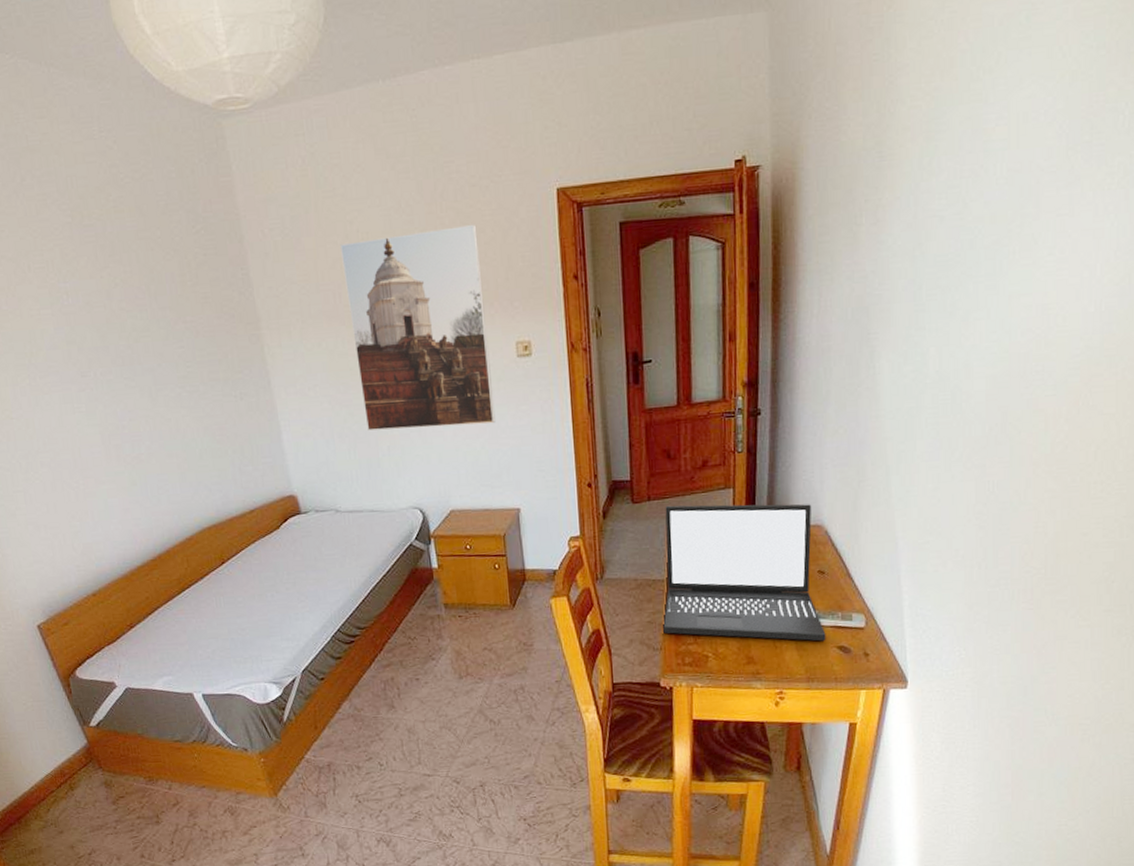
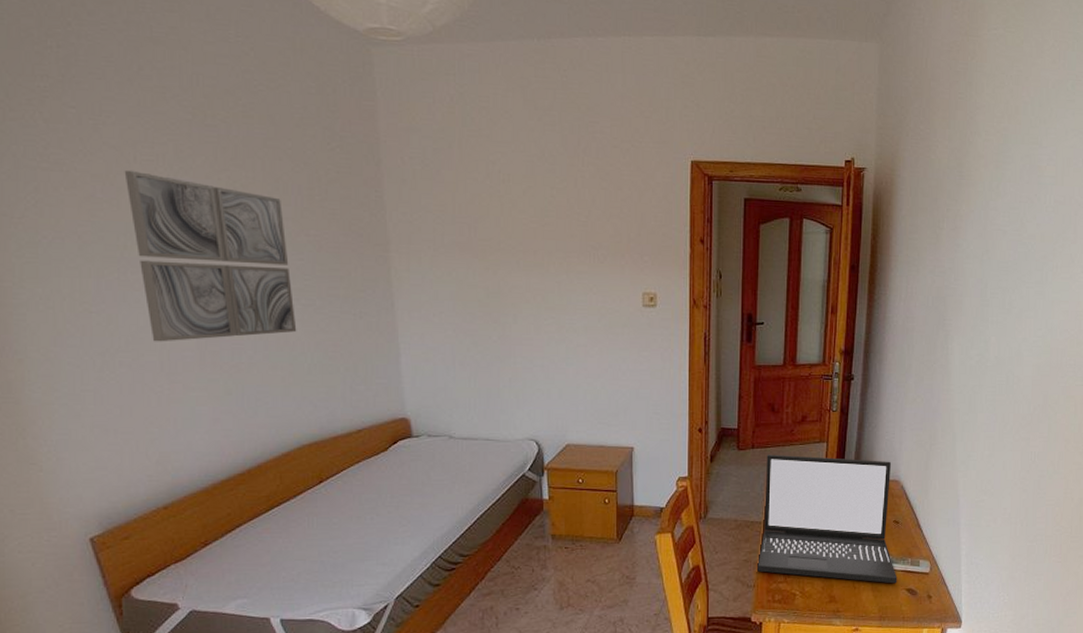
wall art: none [22,279,186,441] -> present [124,170,297,342]
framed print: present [339,224,496,431] -> none [480,181,618,366]

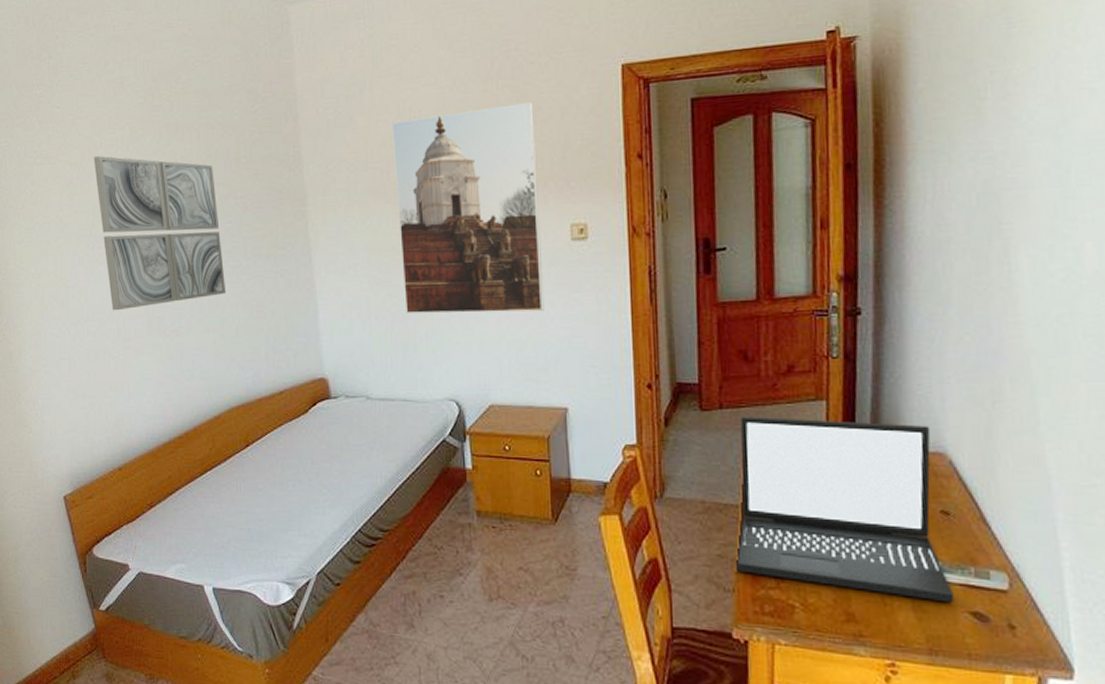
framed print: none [480,181,618,366] -> present [391,101,545,314]

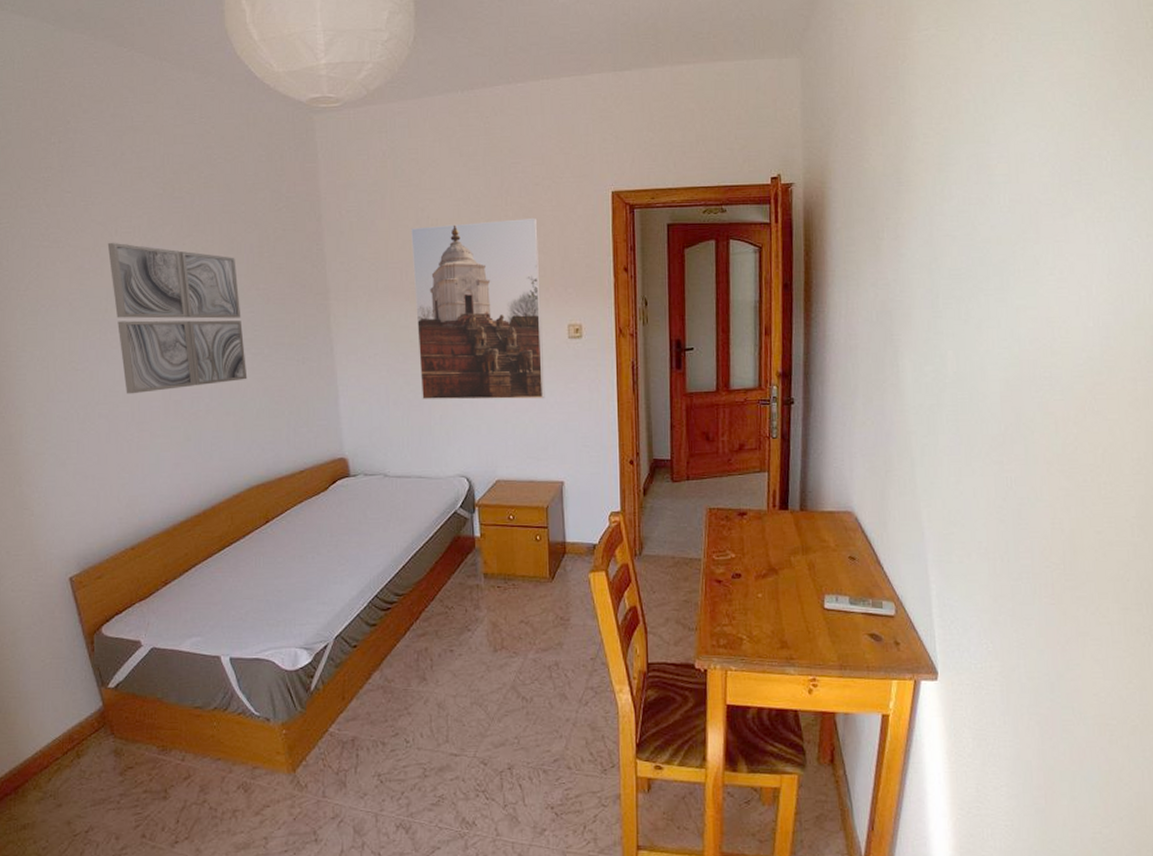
laptop: present [736,416,954,603] -> none [699,485,858,628]

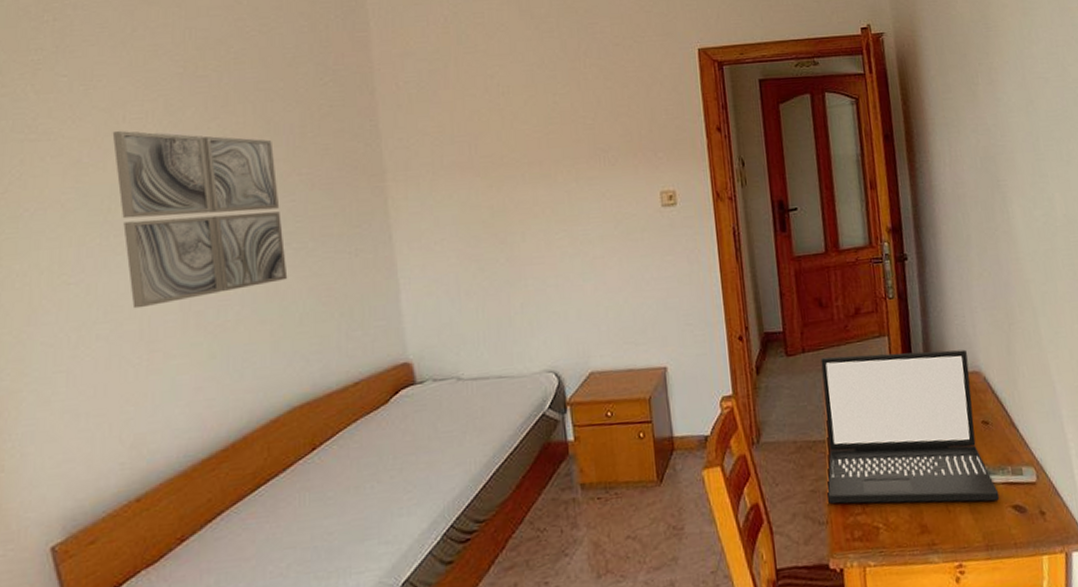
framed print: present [410,217,545,400] -> none [478,79,640,287]
laptop: none [699,485,858,628] -> present [820,349,1000,504]

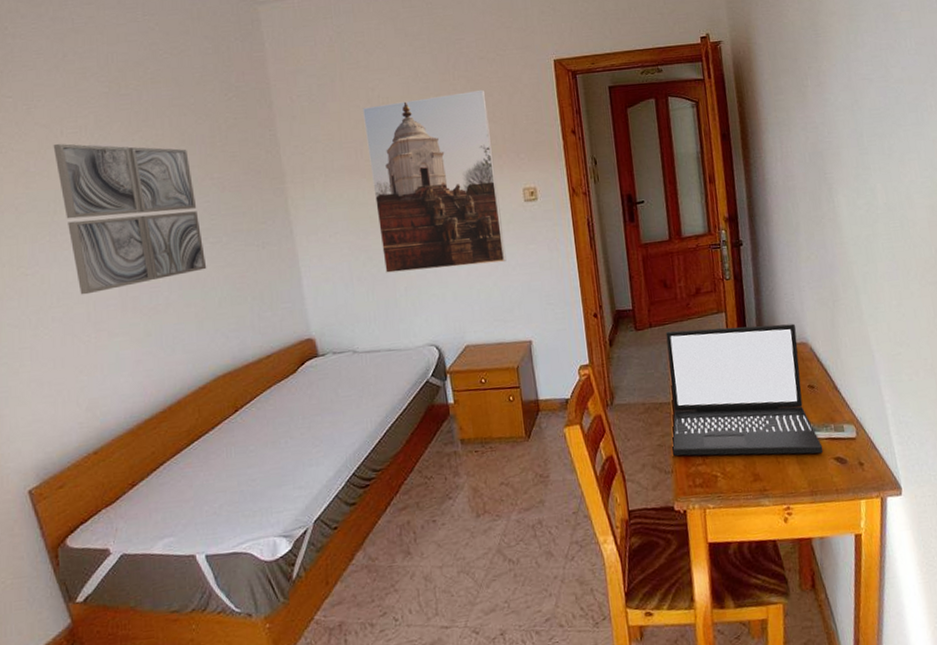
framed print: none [478,79,640,287] -> present [362,89,507,273]

